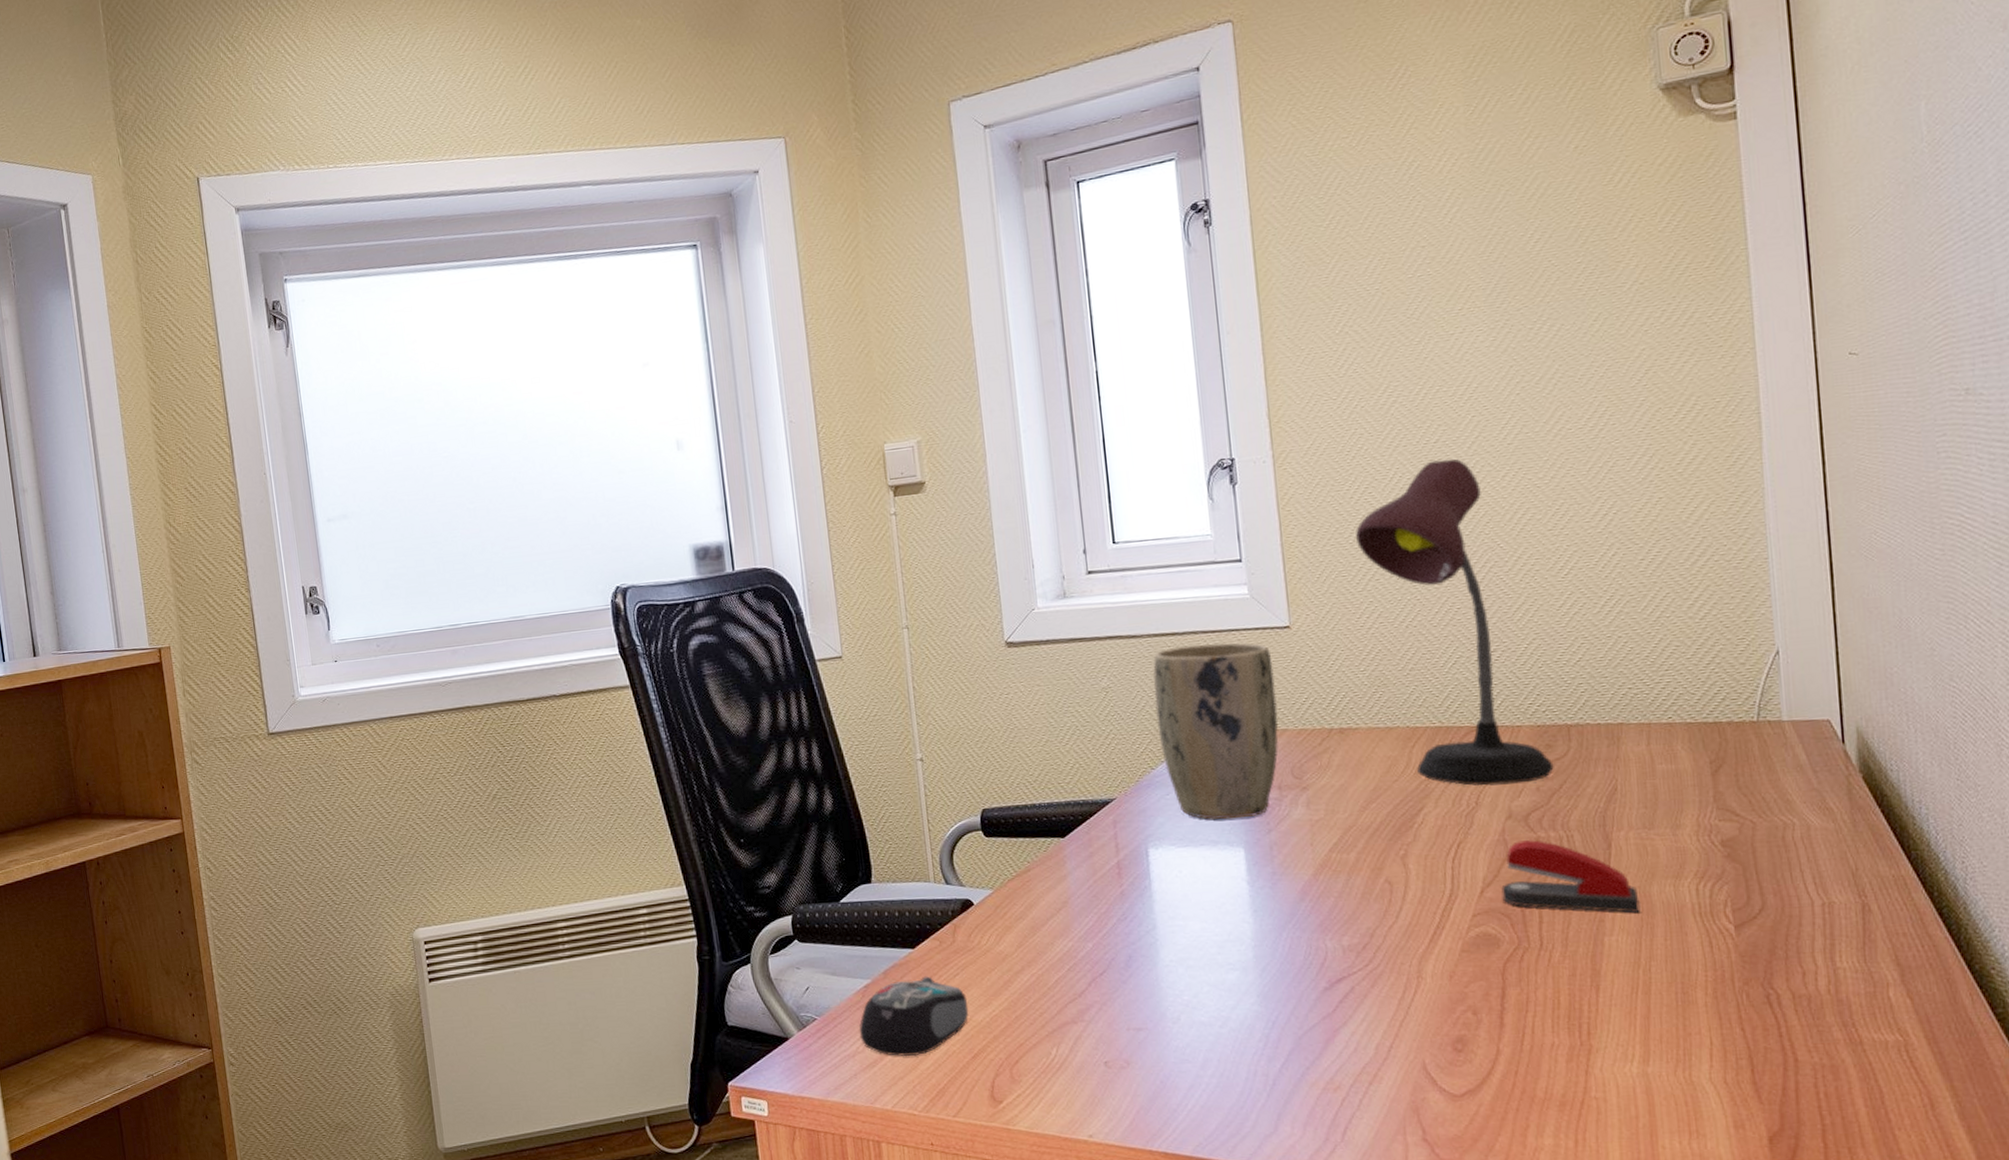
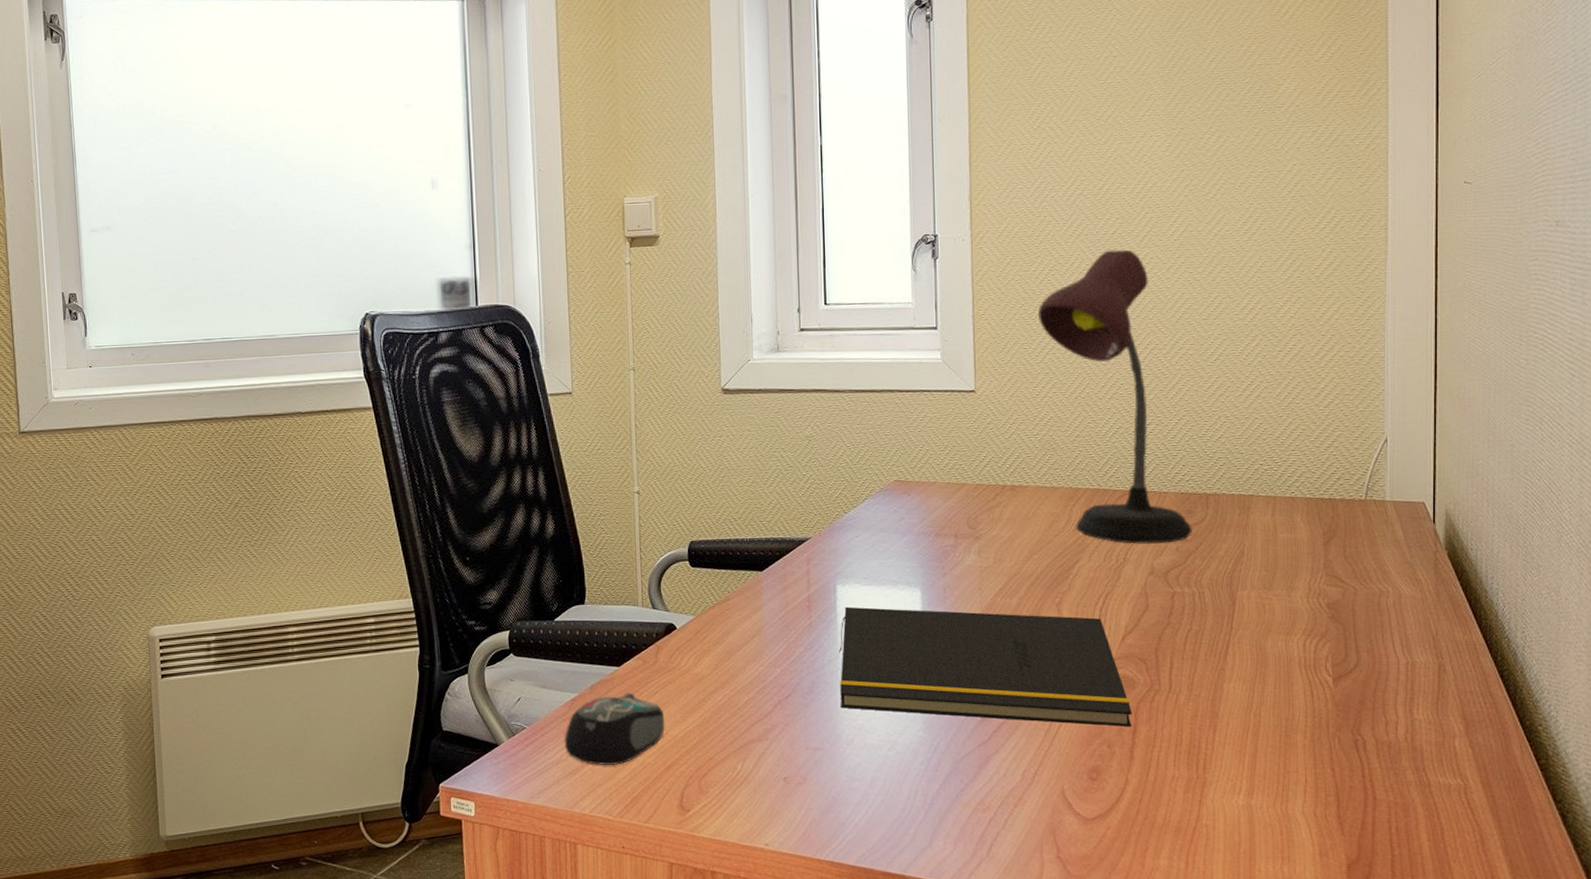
plant pot: present [1153,642,1279,820] -> none [851,402,959,562]
notepad: none [1156,870,1499,991] -> present [839,606,1132,727]
stapler: present [1501,839,1641,914] -> none [1140,593,1256,664]

